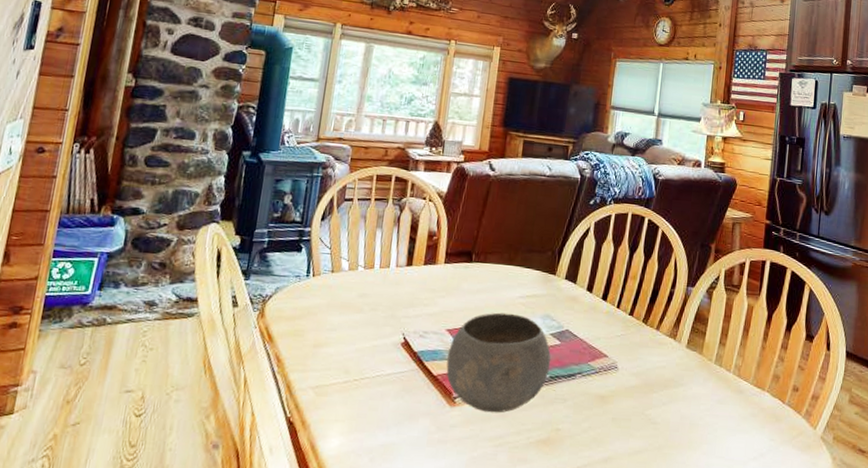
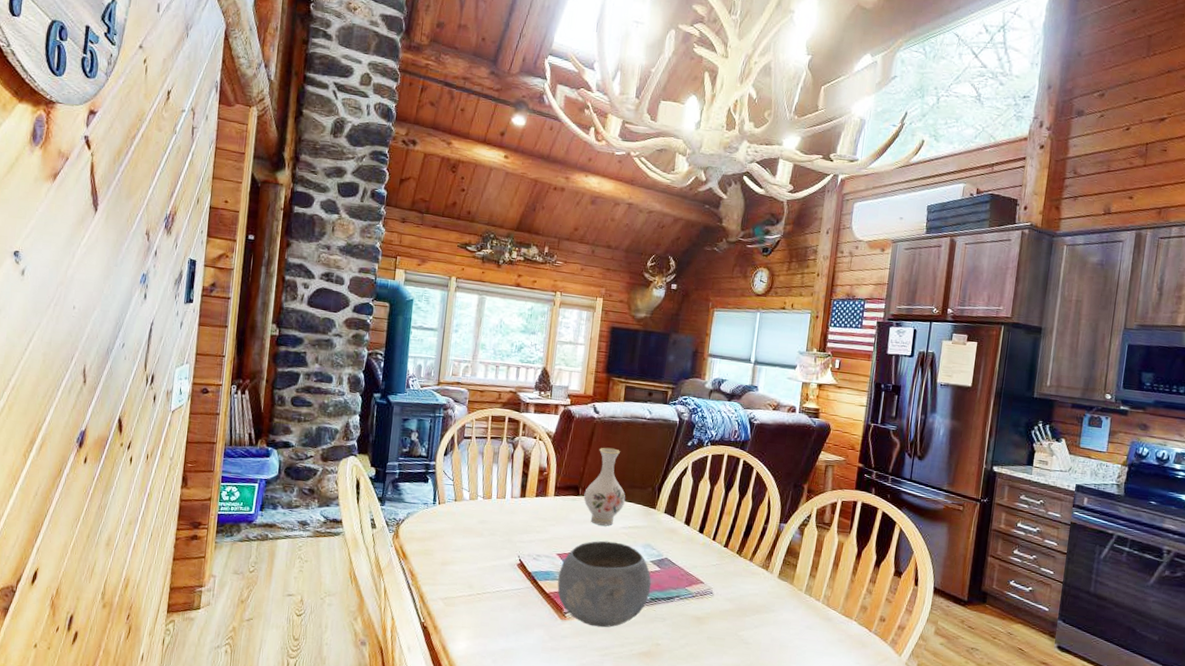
vase: none [477,208,523,296] -> present [583,447,626,526]

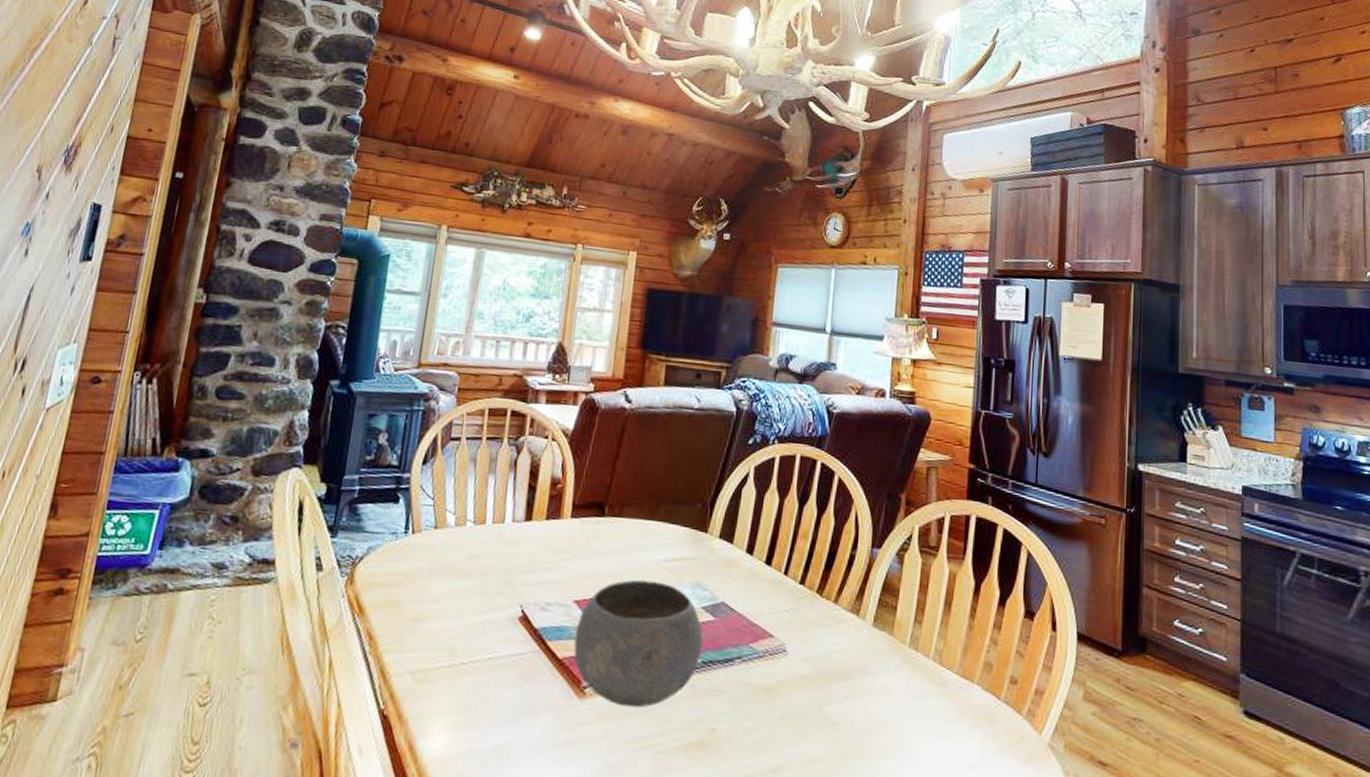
vase: present [583,447,626,526] -> none [611,448,668,559]

